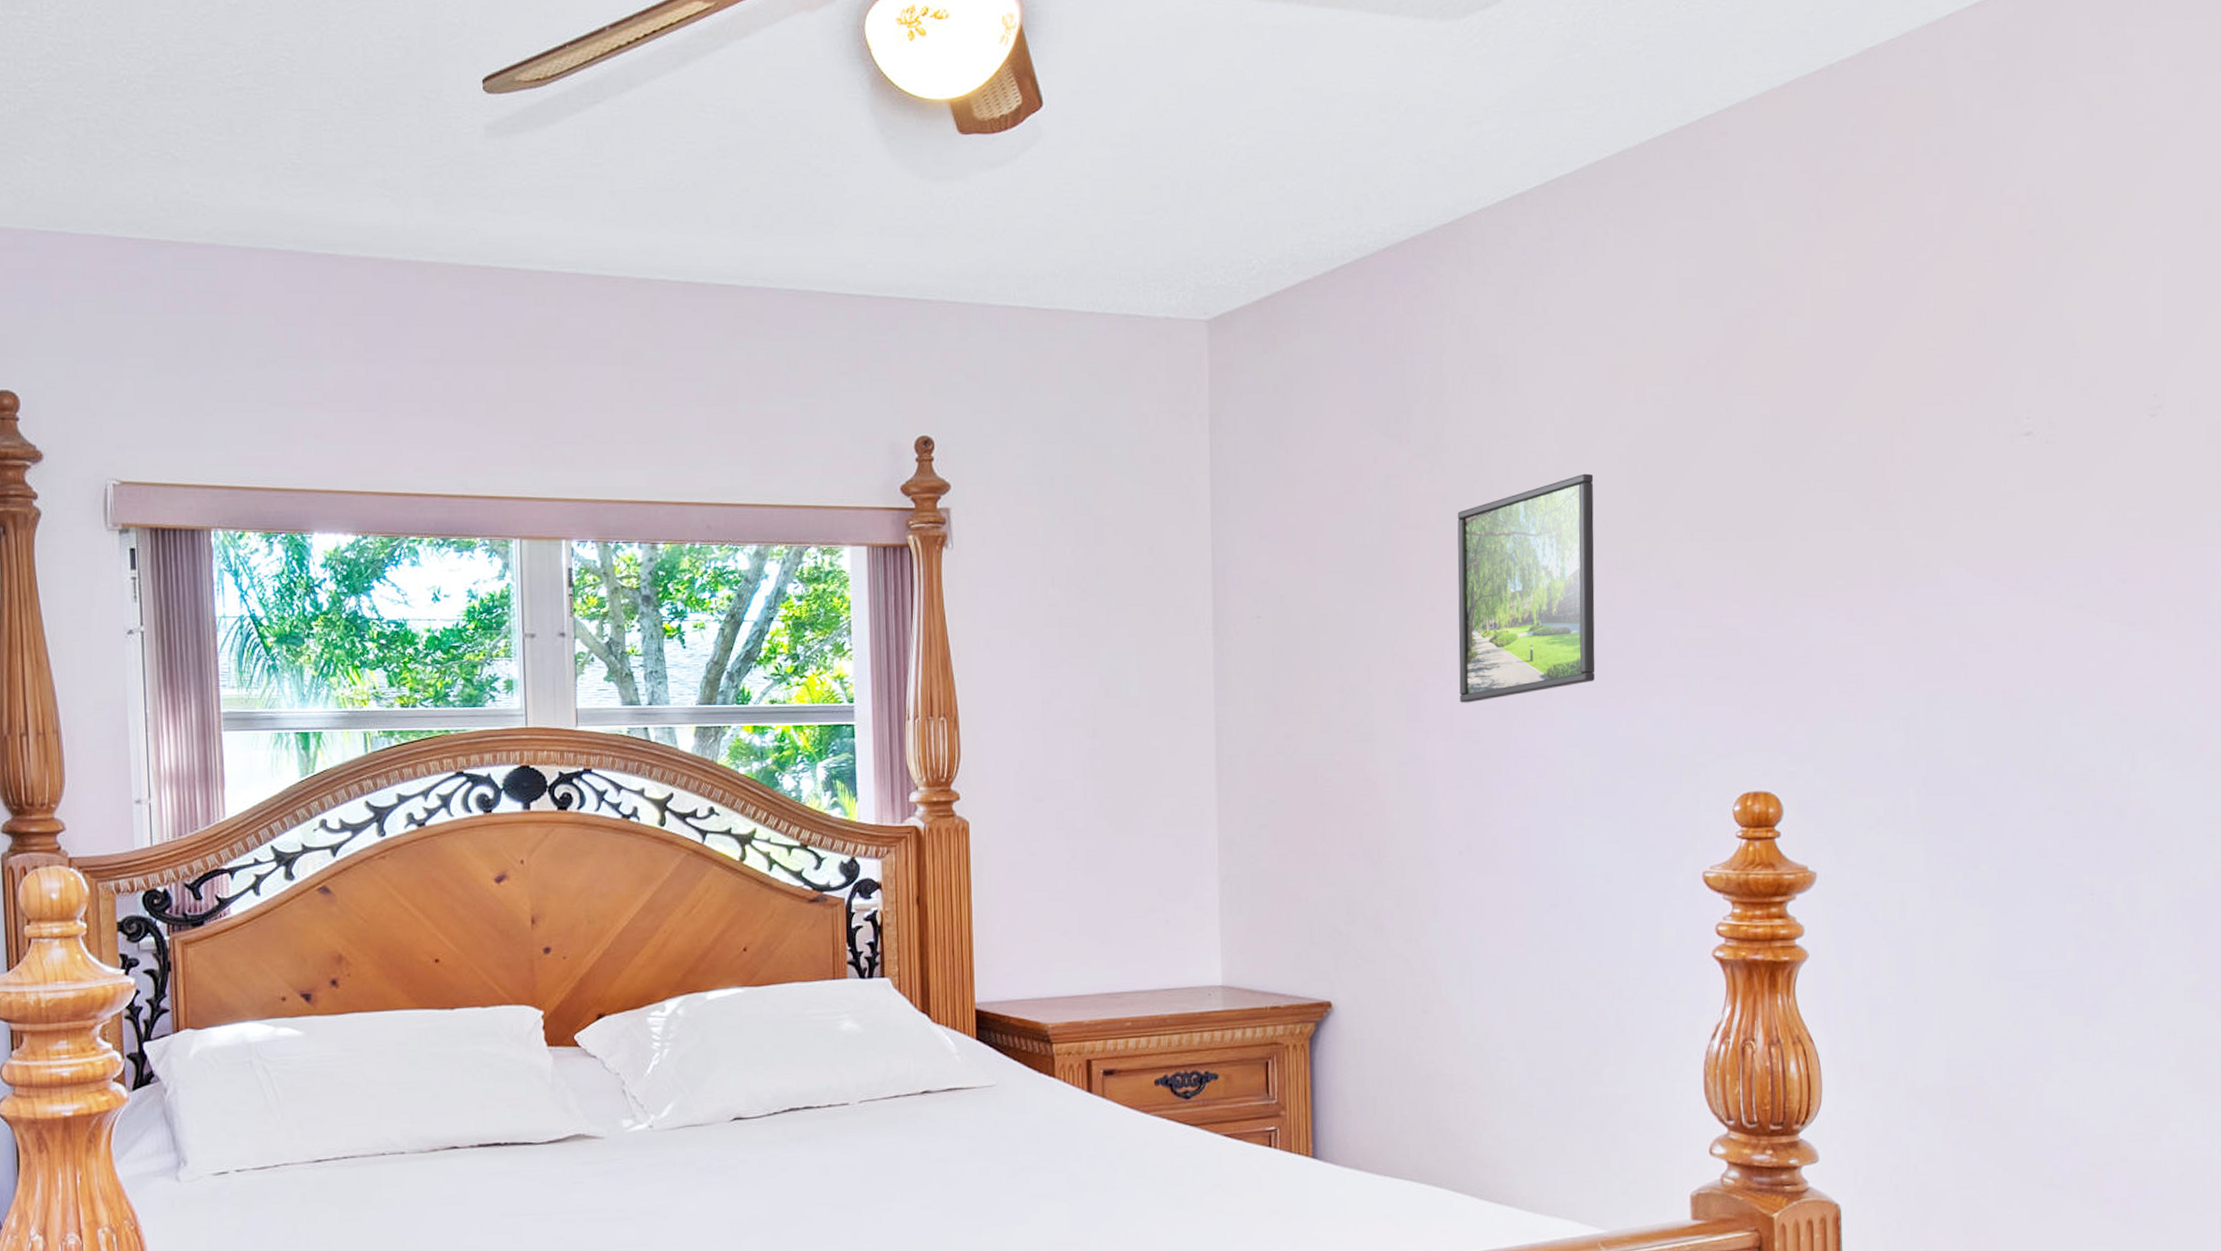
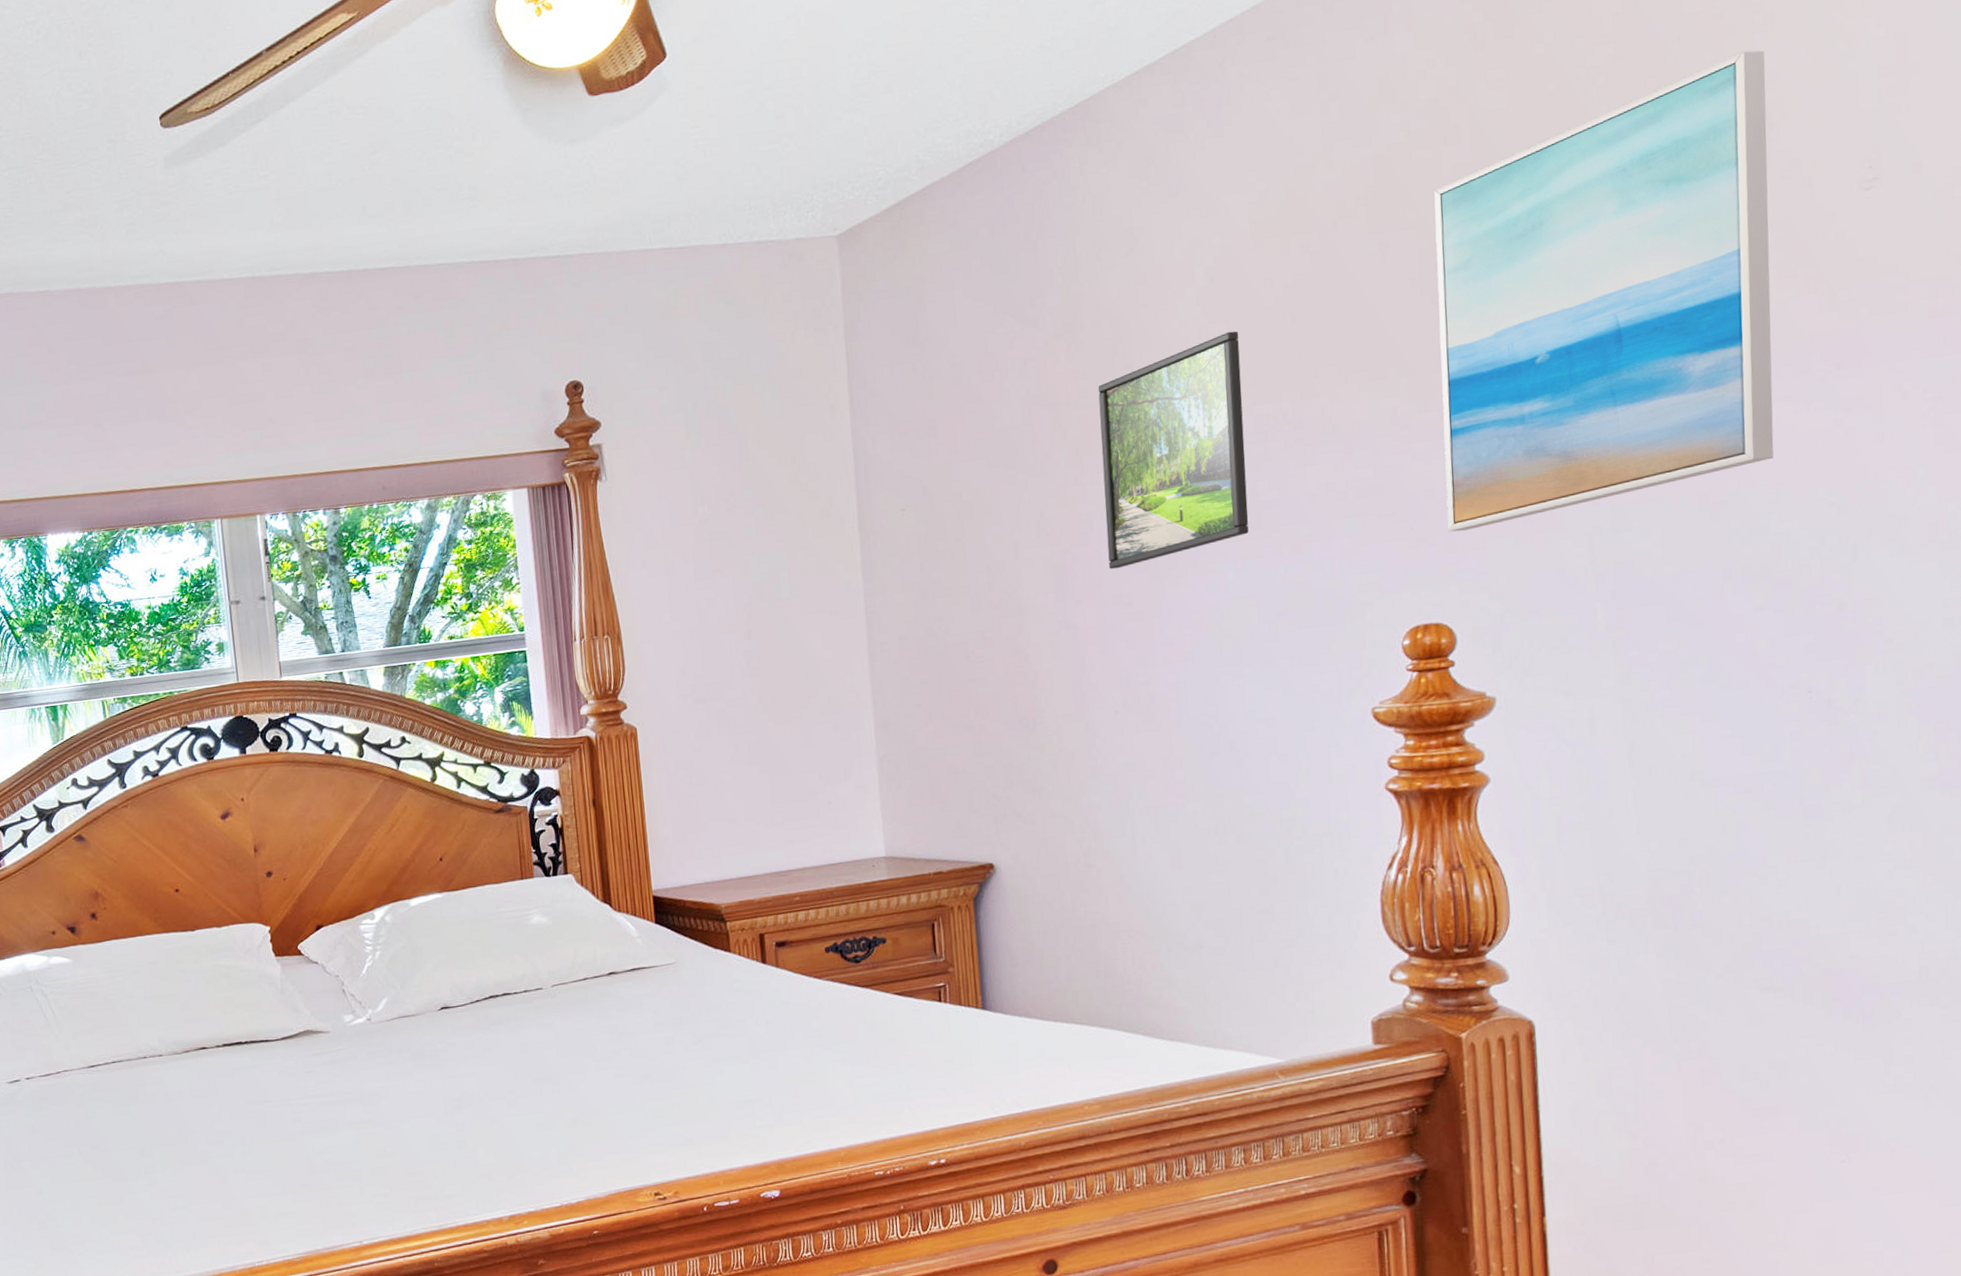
wall art: none [1778,268,2070,702] -> present [1434,50,1774,532]

